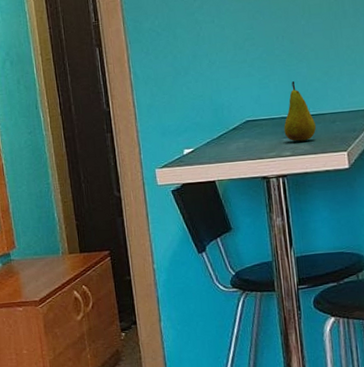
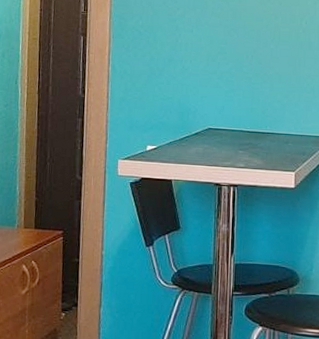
fruit: present [284,81,317,142] -> none [241,99,271,156]

